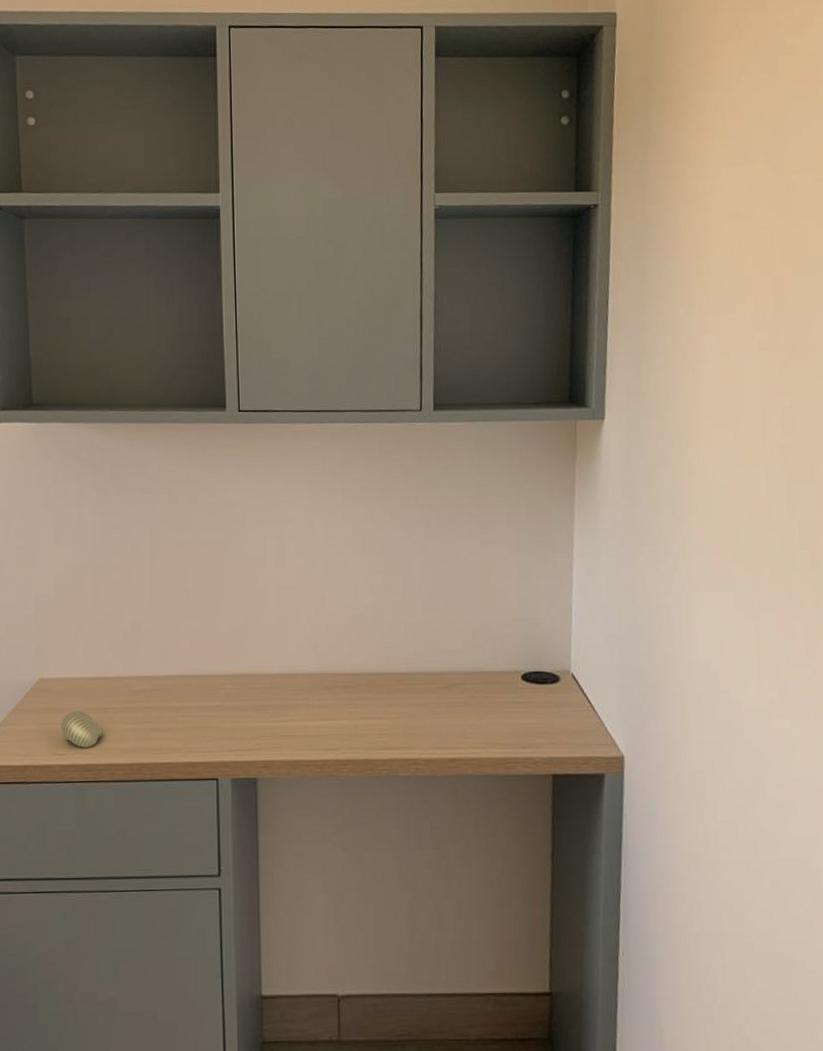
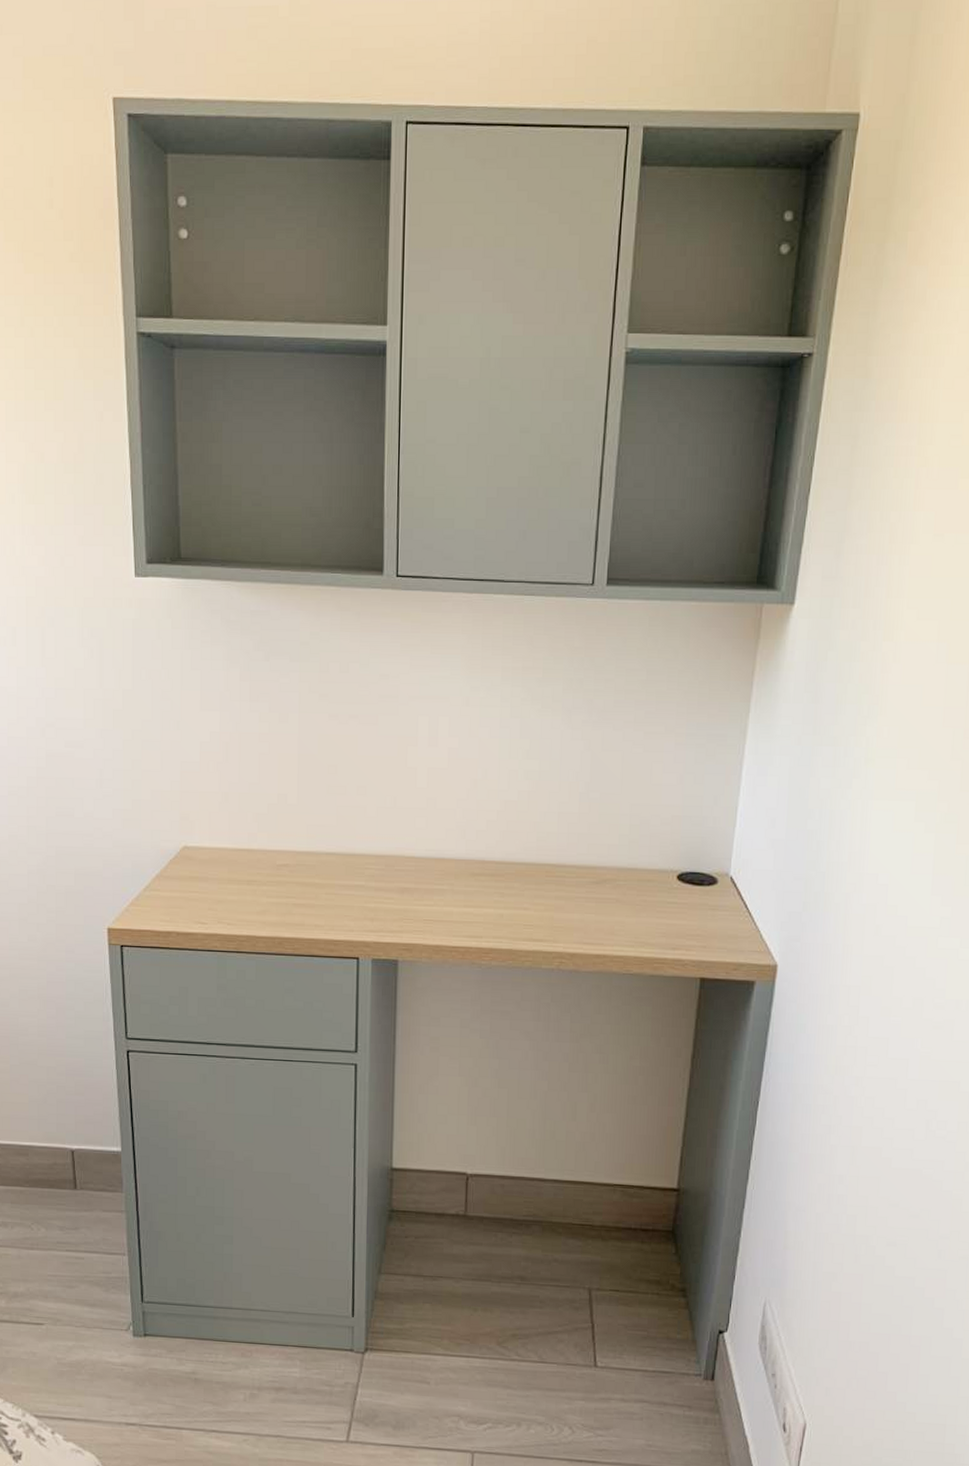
decorative egg: present [60,711,103,748] -> none [203,881,246,918]

